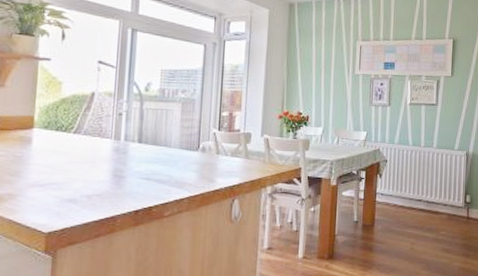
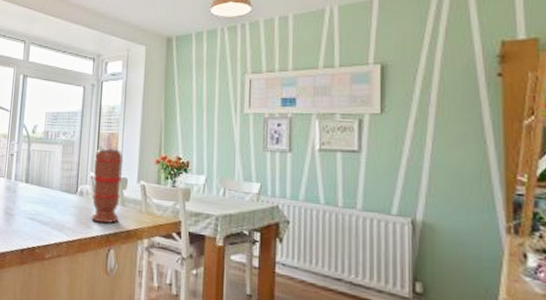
spice grinder: none [214,105,247,175] -> present [91,148,124,223]

